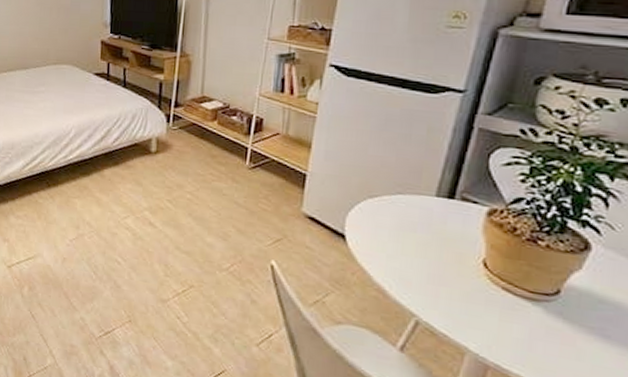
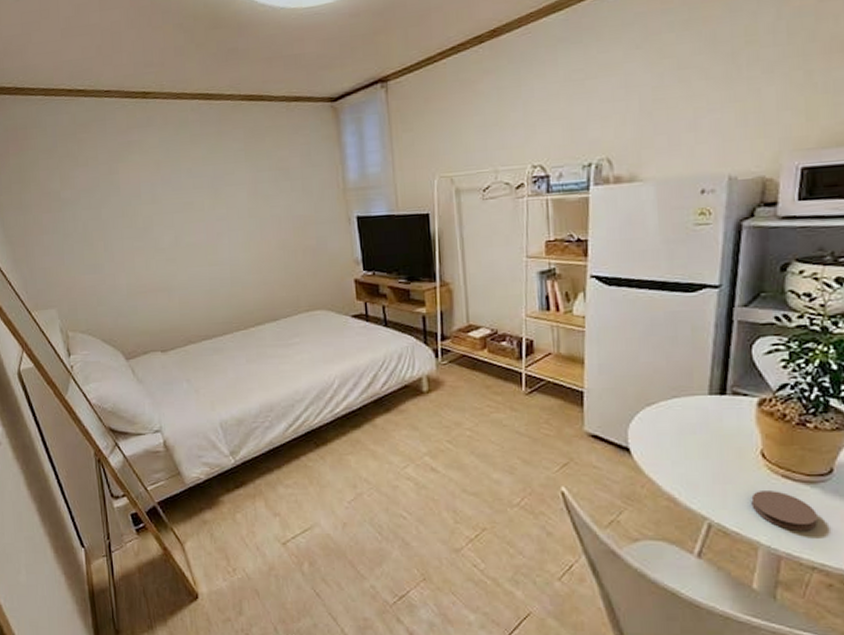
coaster: none [464,298,535,347] -> present [751,491,817,530]

